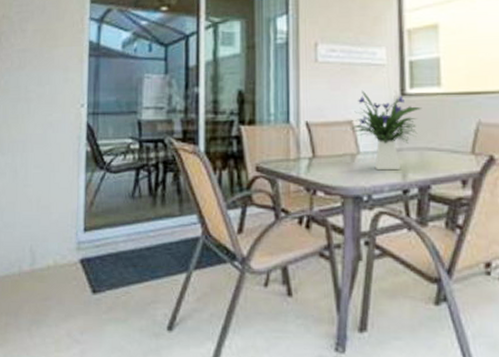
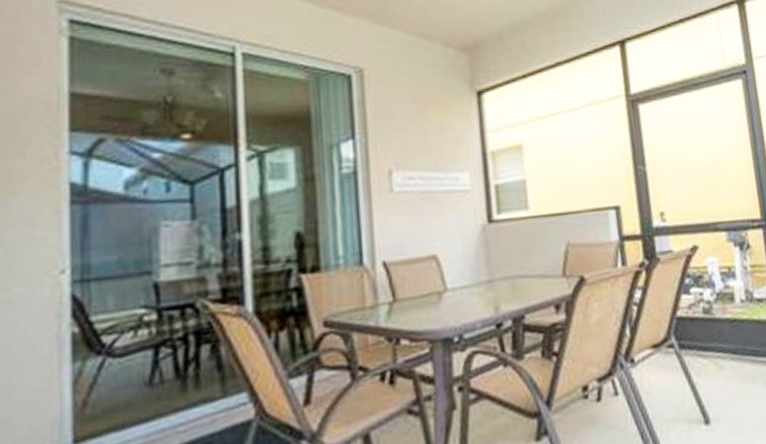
flower arrangement: present [349,90,422,171] -> none [434,220,511,307]

